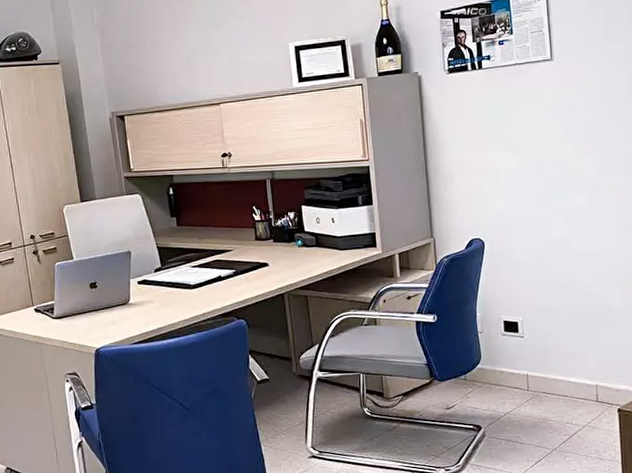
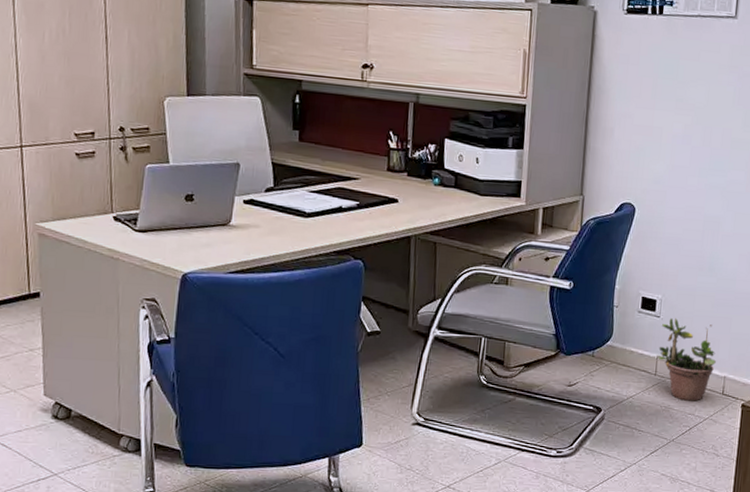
potted plant: none [525,336,586,412] -> present [655,317,717,401]

